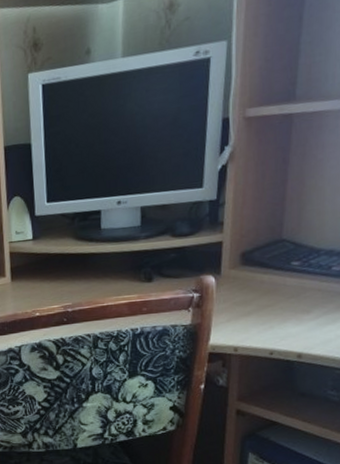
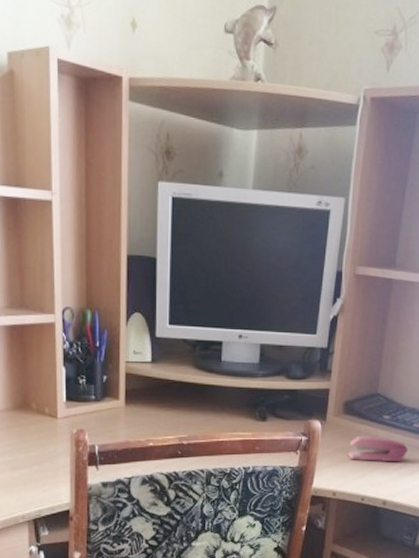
stapler: none [249,285,328,313] -> present [347,436,409,462]

